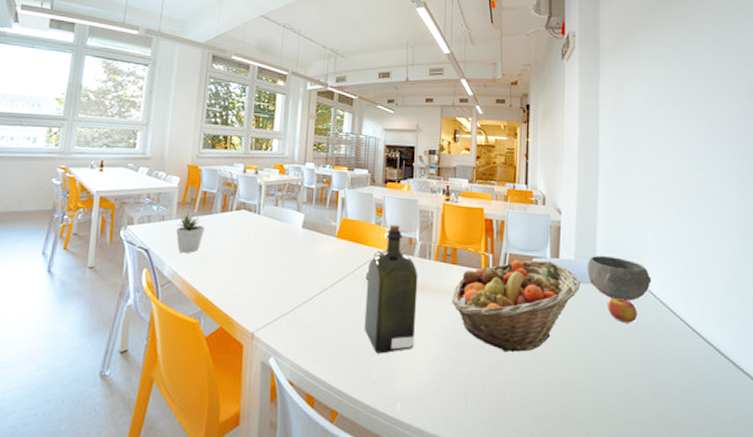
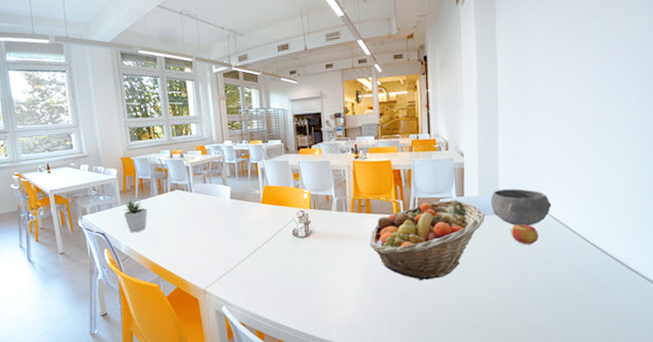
liquor: present [364,224,418,354] -> none [292,185,341,294]

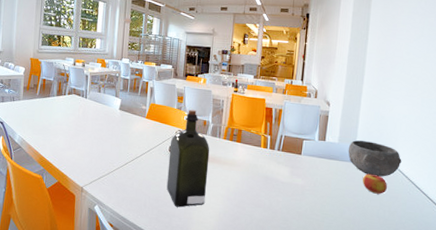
potted plant: present [123,198,148,232] -> none [23,95,45,126]
liquor: none [292,185,341,294] -> present [166,109,210,207]
fruit basket: present [369,199,486,281] -> none [236,141,342,212]

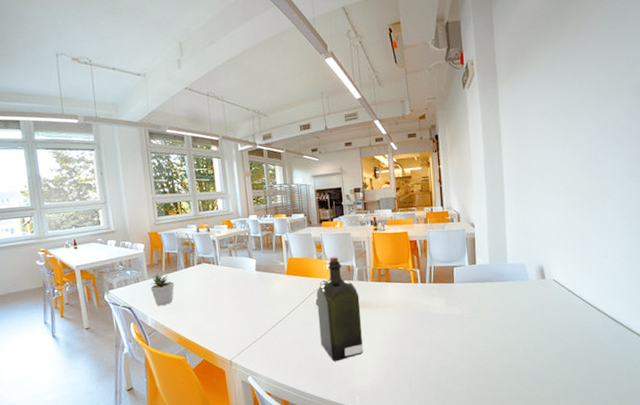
potted plant: none [23,95,45,126] -> present [150,272,175,306]
bowl: present [348,140,402,177] -> none [500,256,555,291]
apple: present [362,173,387,194] -> none [519,289,545,309]

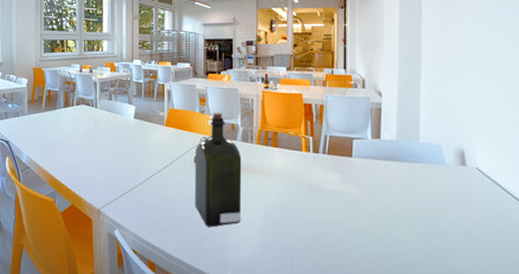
potted plant: present [150,272,175,306] -> none [29,109,52,143]

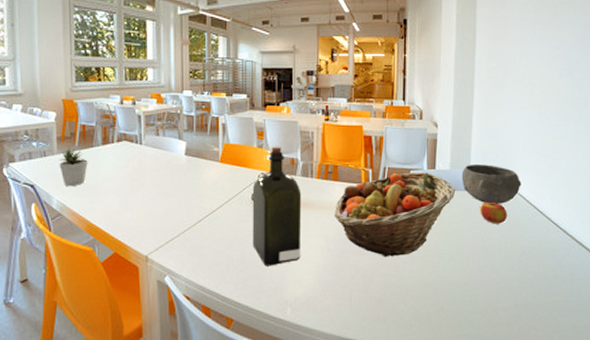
potted plant: none [29,109,52,143] -> present [59,147,88,186]
fruit basket: none [275,141,404,227] -> present [334,172,456,257]
bowl: none [409,136,480,178] -> present [461,165,521,204]
apple: none [431,175,464,200] -> present [479,201,507,224]

